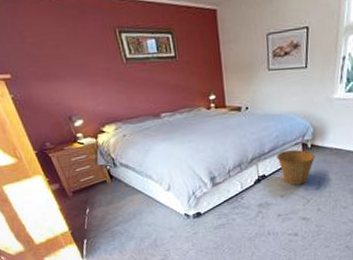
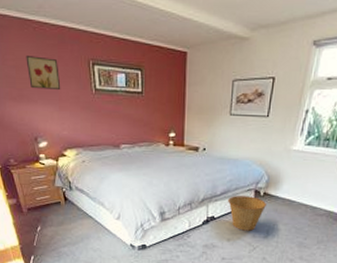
wall art: none [45,29,89,65] -> present [26,56,61,91]

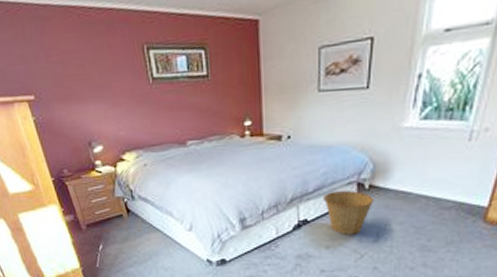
wall art: present [26,56,61,91] -> none [71,47,114,86]

